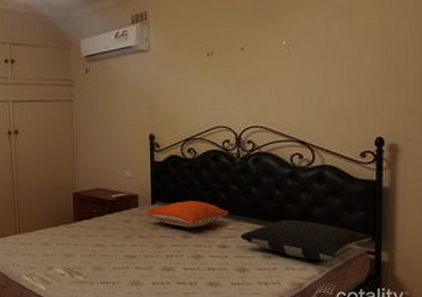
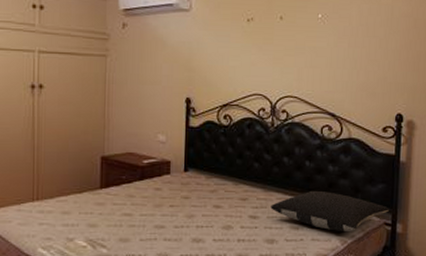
pillow: present [145,201,229,228] -> none [177,169,261,198]

